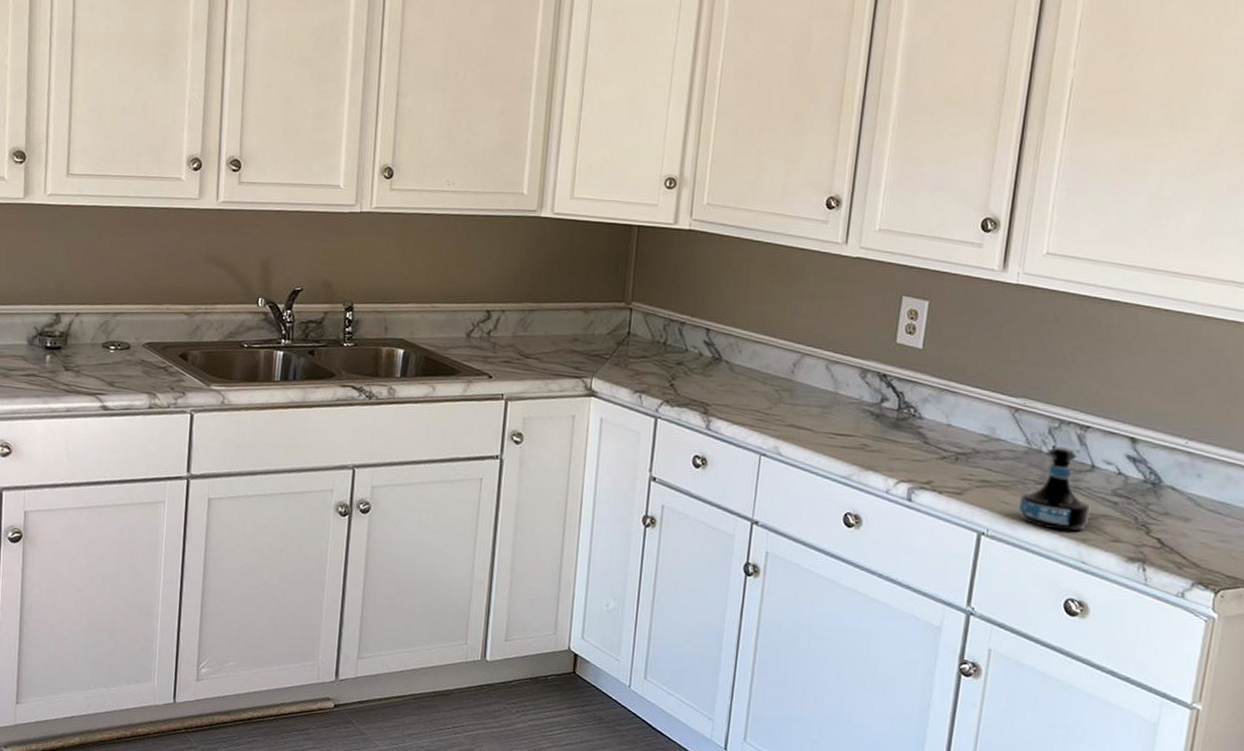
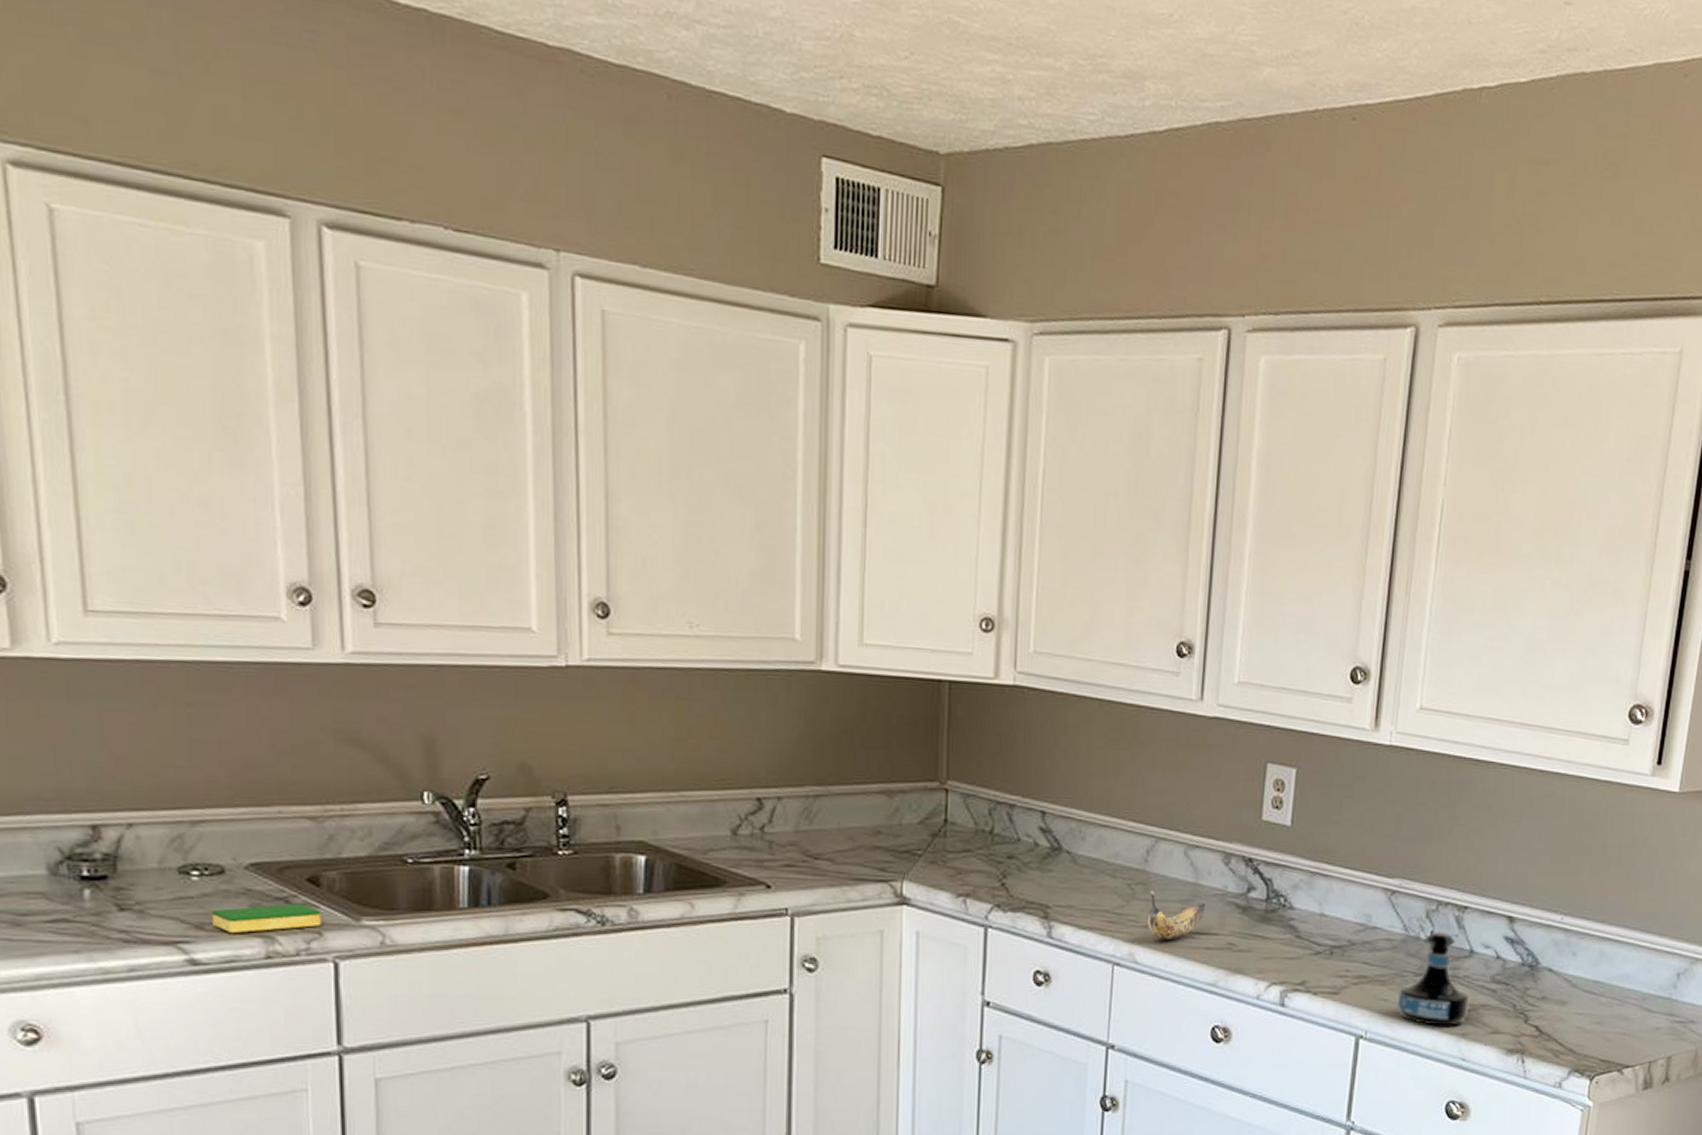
dish sponge: none [119,371,186,390] -> present [212,903,322,934]
banana: none [791,397,843,439] -> present [1147,891,1206,941]

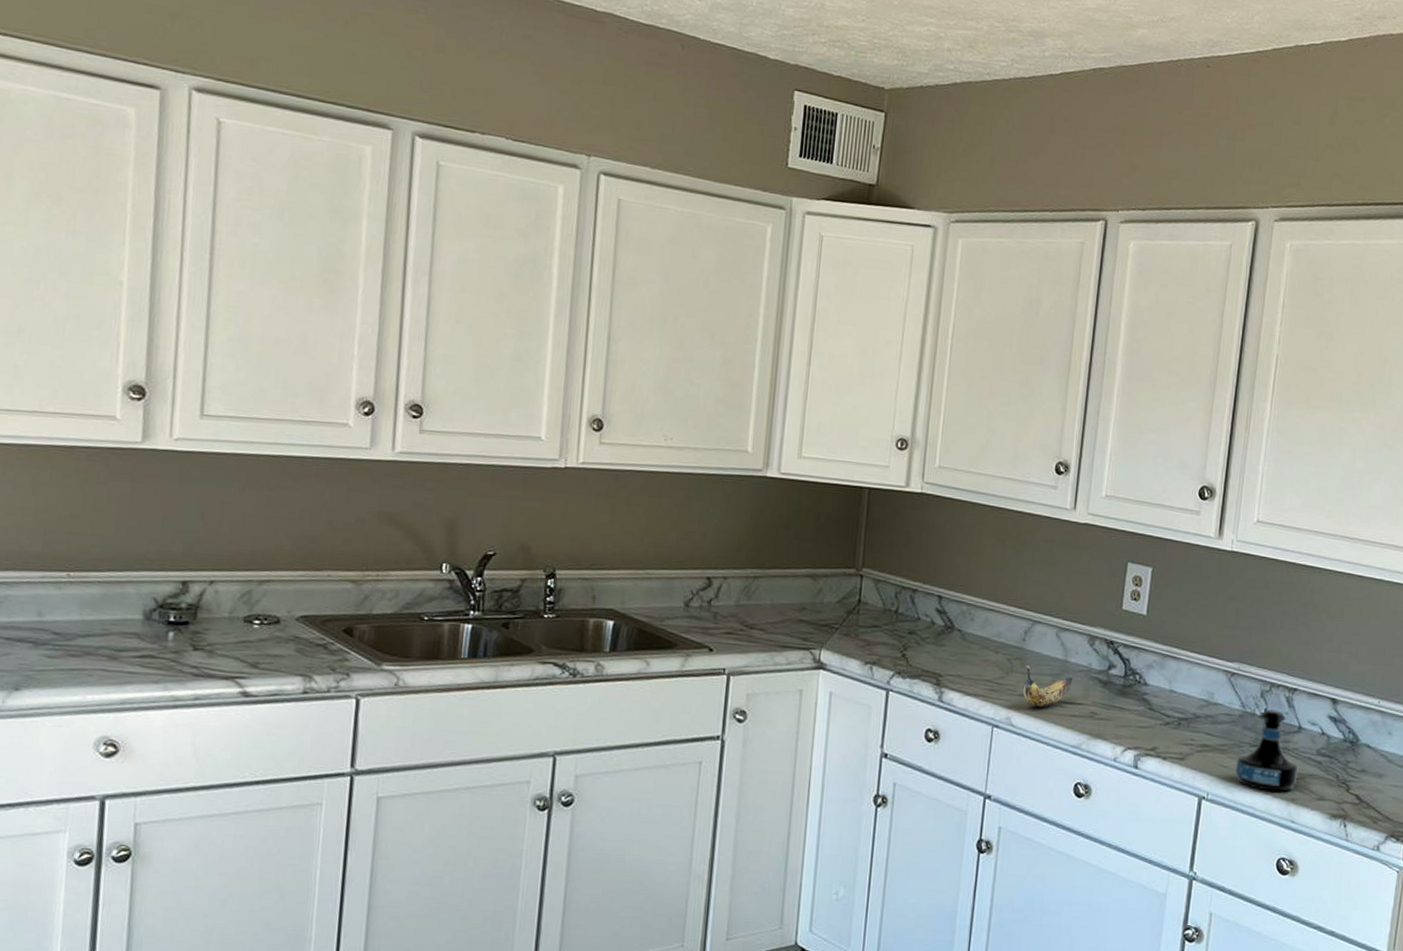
dish sponge: present [212,903,322,934] -> none [265,649,351,672]

